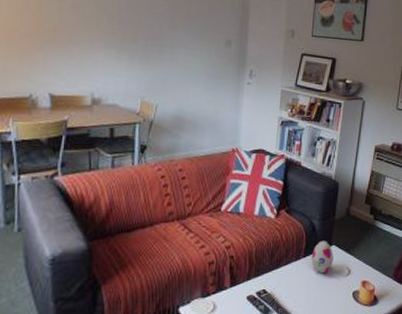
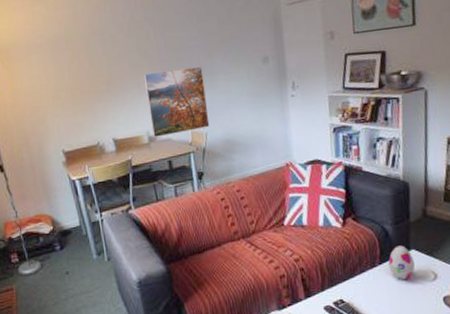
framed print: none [97,30,164,101] -> present [143,66,210,138]

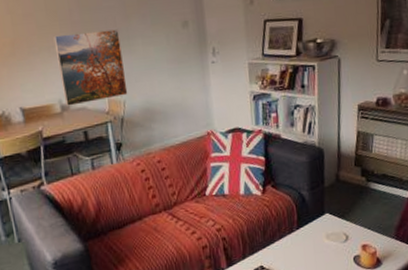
decorative egg: present [388,245,416,279] -> none [305,210,329,243]

